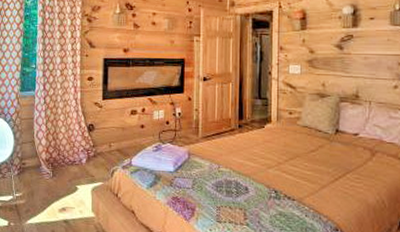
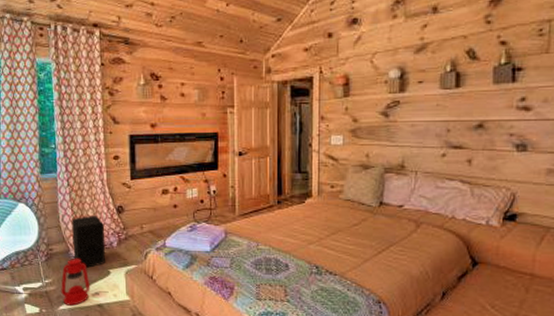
lantern: none [30,173,58,220] -> present [61,259,91,306]
speaker: none [44,132,75,183] -> present [72,215,105,268]

